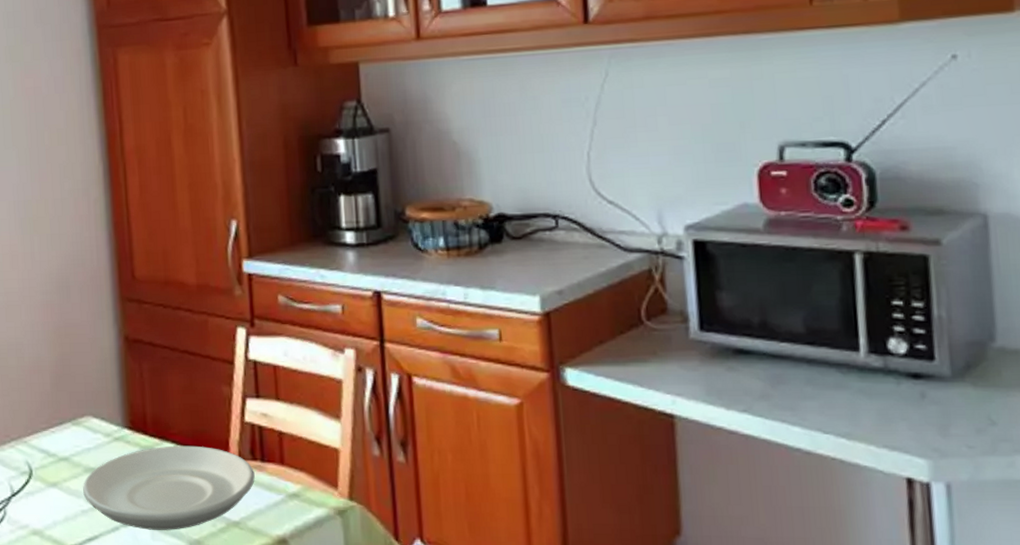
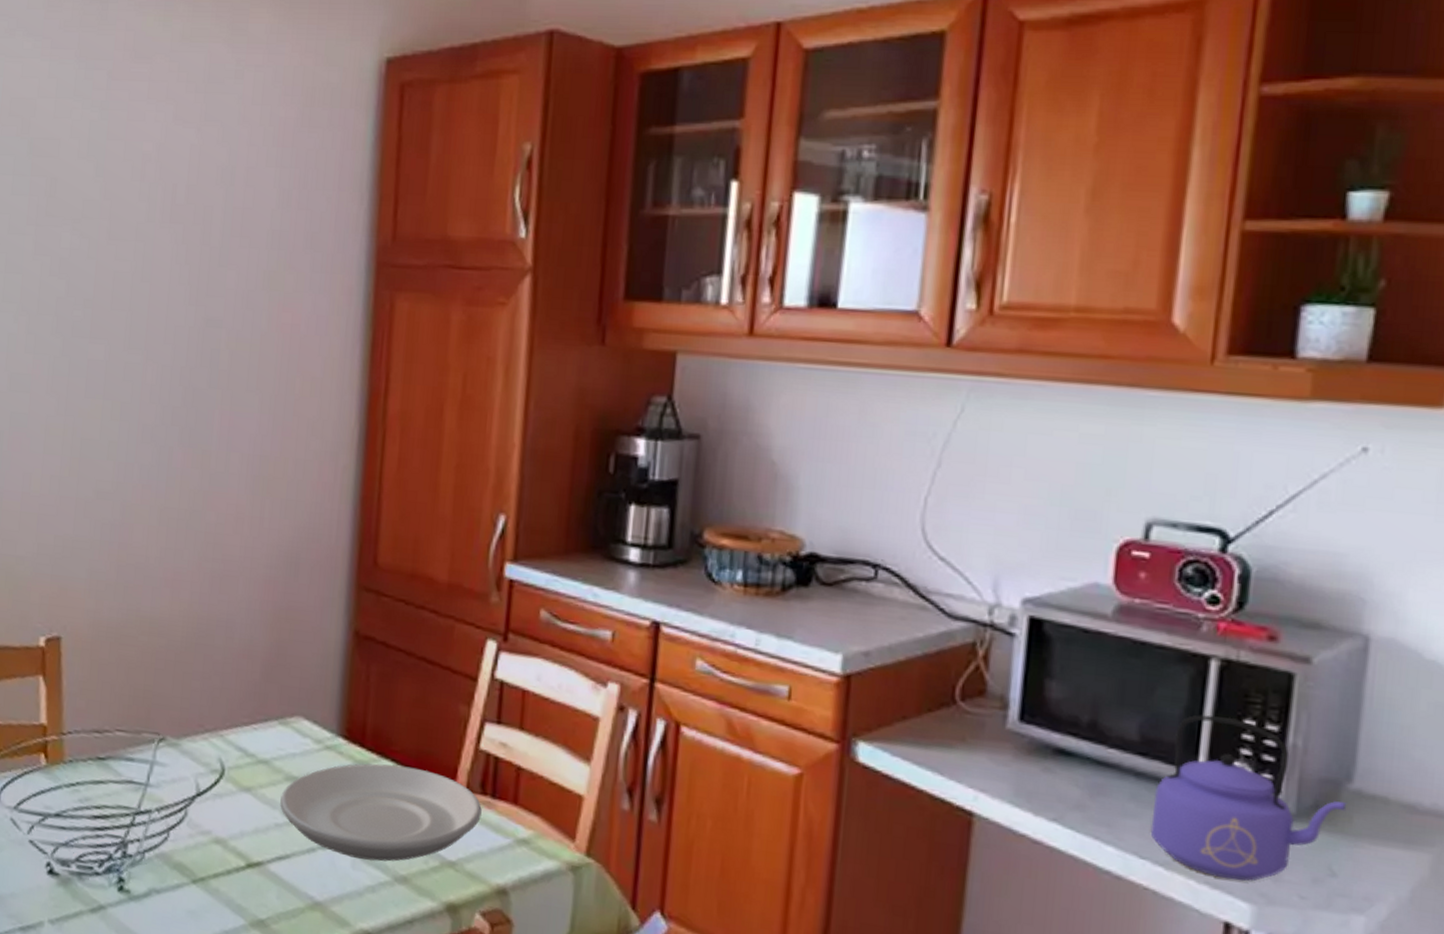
kettle: none [826,300,994,441] -> present [1150,714,1347,881]

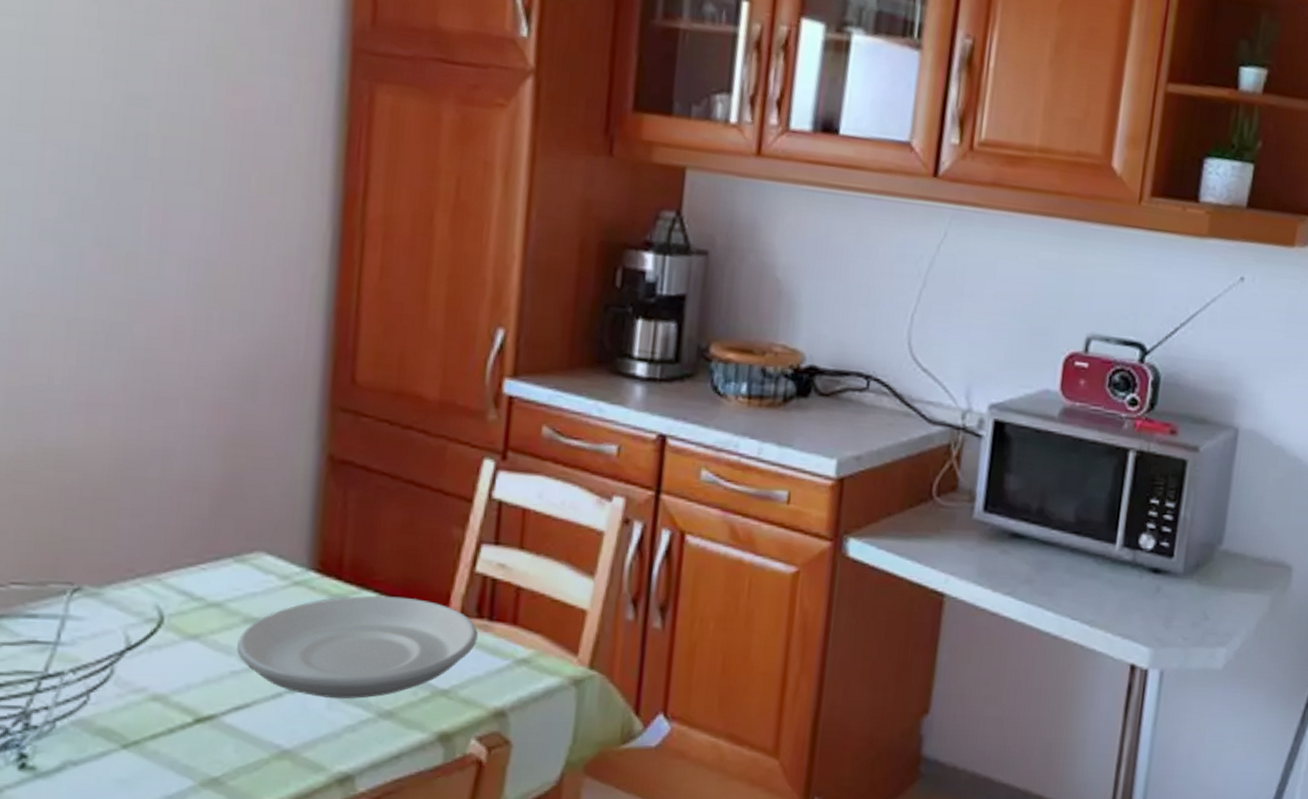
kettle: present [1150,714,1347,881] -> none [1080,497,1218,630]

